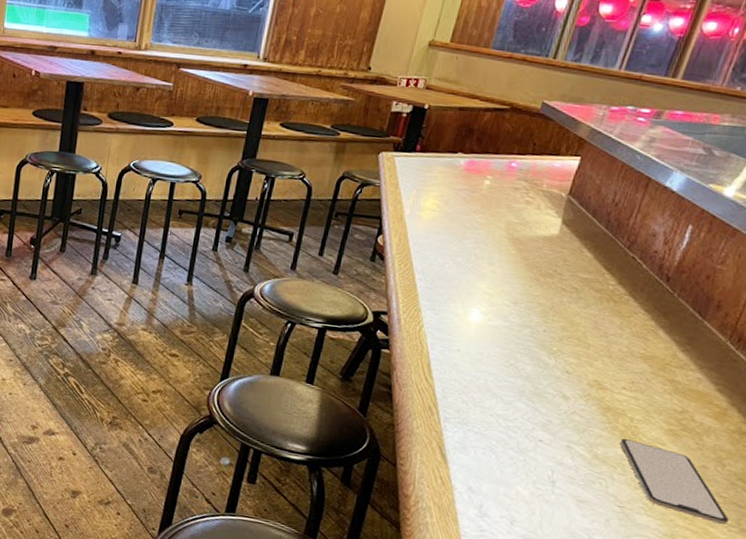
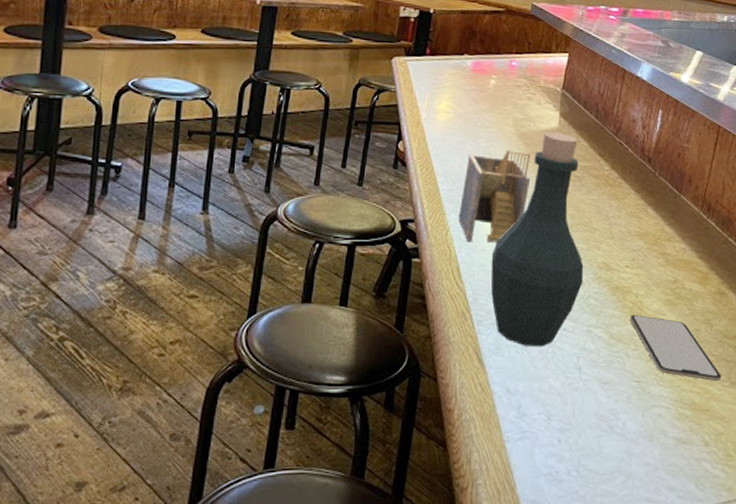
napkin holder: none [434,253,523,345] -> present [458,150,531,243]
bottle: none [462,238,581,454] -> present [491,131,584,347]

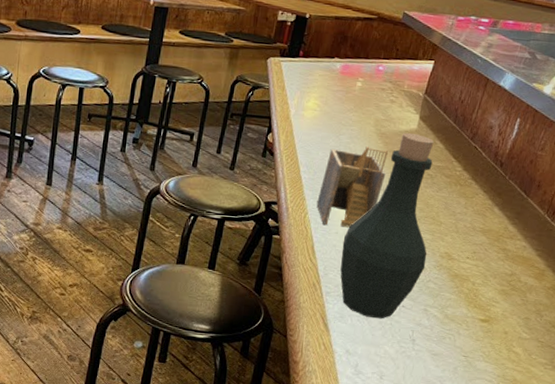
smartphone: present [630,315,721,382] -> none [464,300,545,365]

